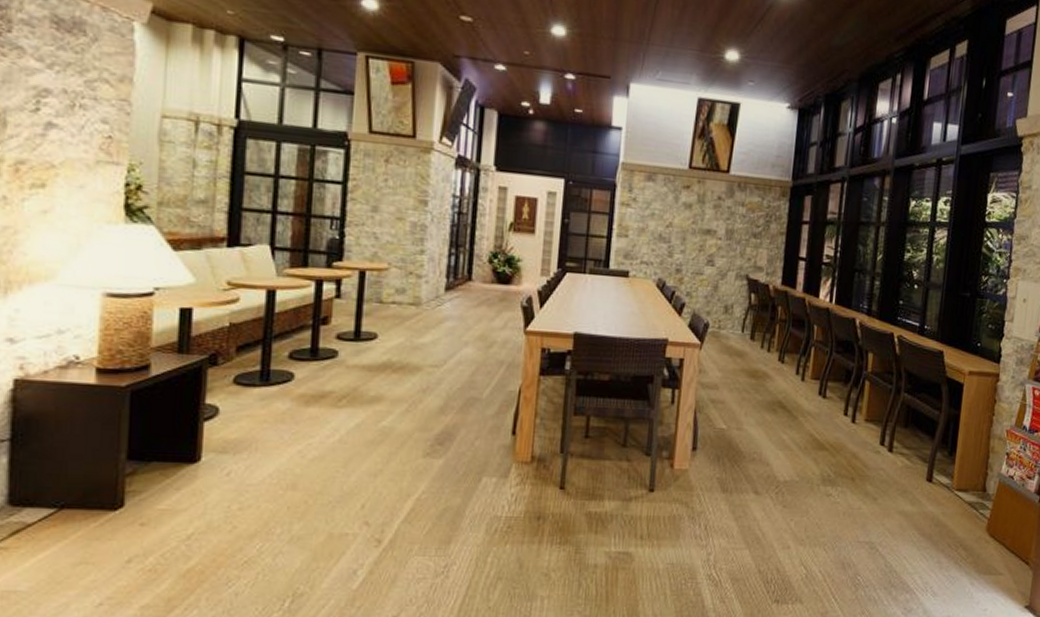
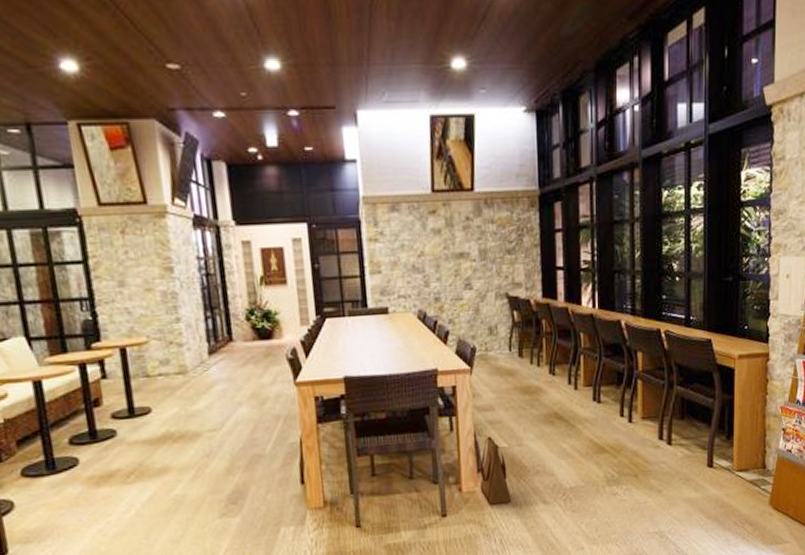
shopping bag: none [692,414,723,487] -> present [480,436,511,505]

